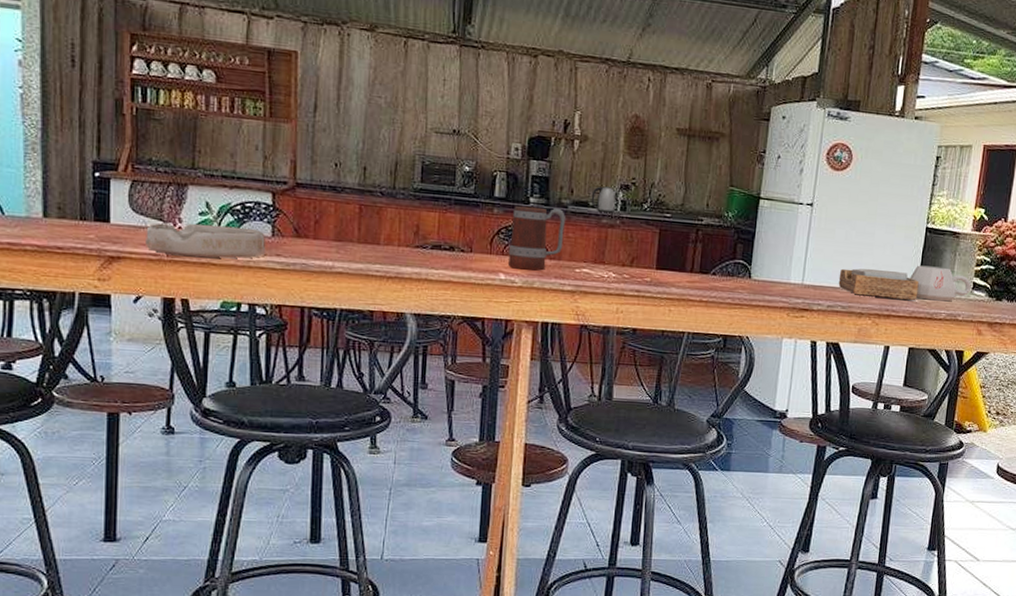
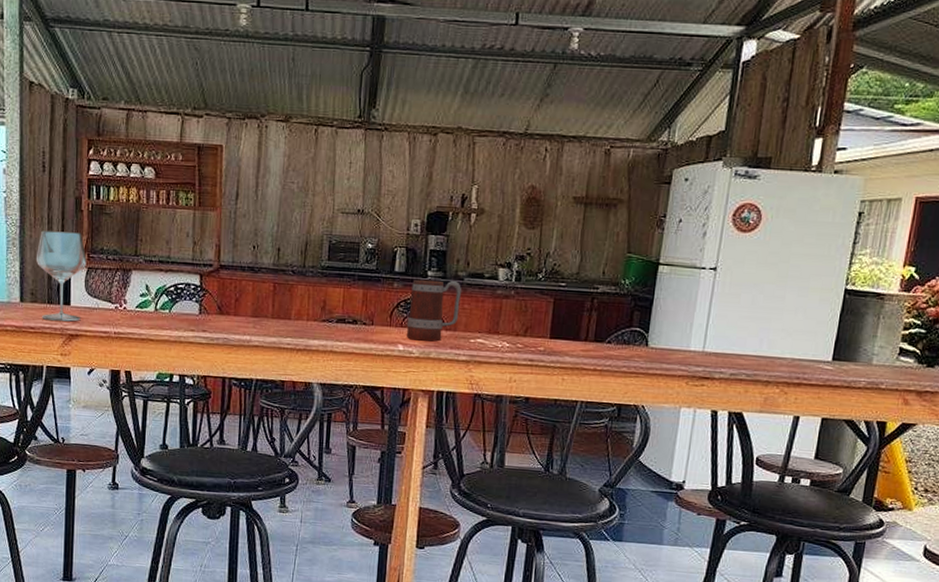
wine glass: none [63,135,131,242] -> present [36,230,87,322]
ashtray: present [145,223,267,259] -> none [98,304,195,335]
kettle: present [591,185,616,214] -> none [486,257,511,285]
napkin holder: present [838,268,919,301] -> none [743,334,835,369]
cup: present [910,265,972,302] -> none [824,330,898,369]

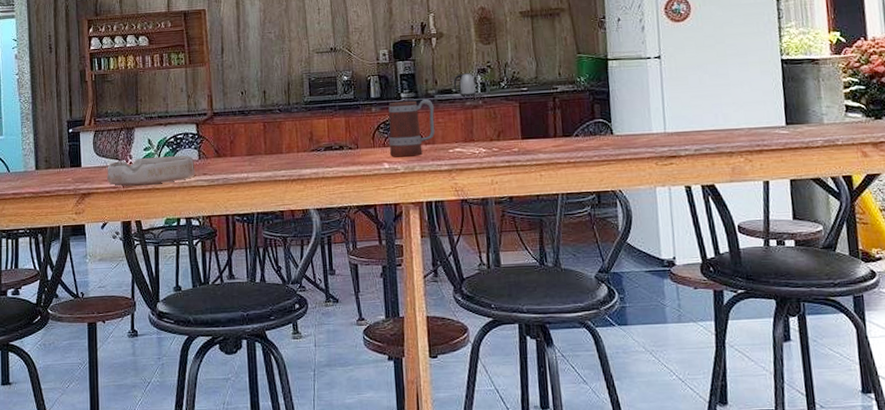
wine glass: present [36,230,87,322] -> none [47,101,94,183]
ashtray: none [98,304,195,335] -> present [107,155,196,186]
kettle: none [486,257,511,285] -> present [453,72,476,97]

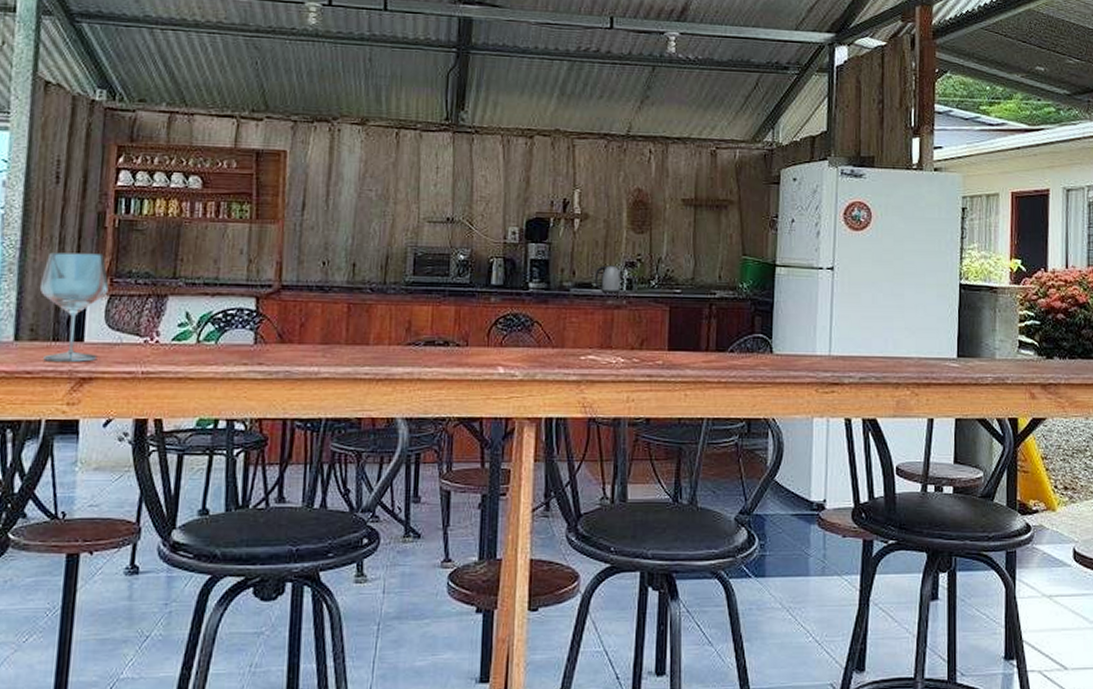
wine glass: none [47,101,94,183] -> present [39,252,109,362]
ashtray: present [107,155,196,186] -> none [119,336,248,373]
beer mug: present [388,98,435,158] -> none [507,291,568,361]

